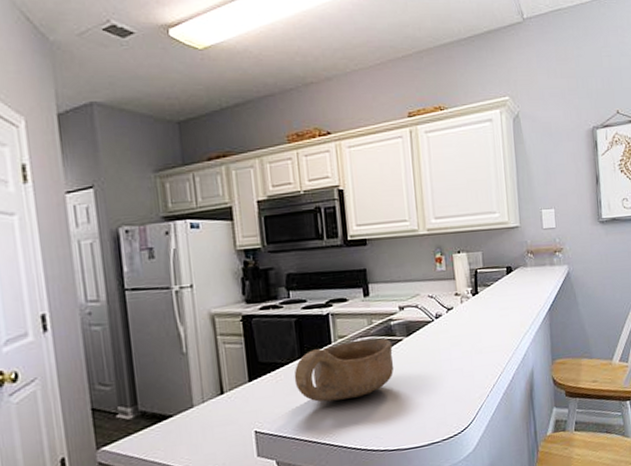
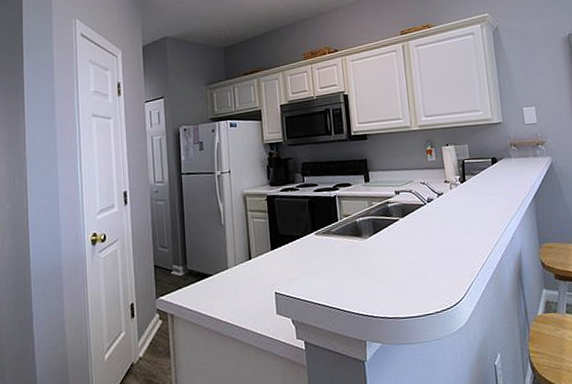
bowl: present [294,338,394,402] -> none [307,218,392,271]

